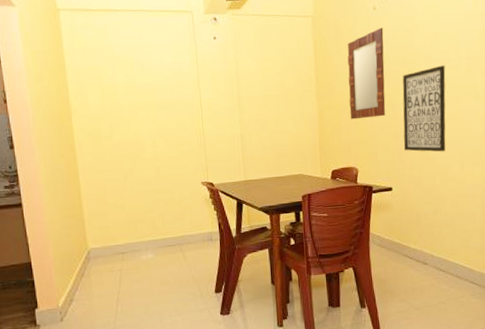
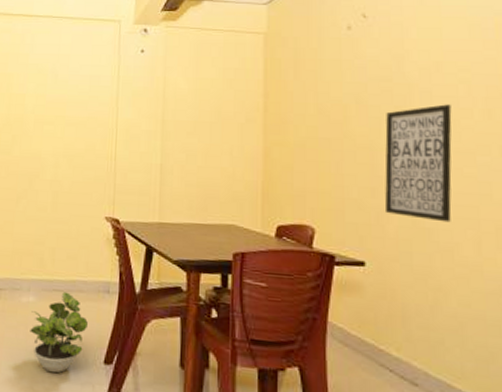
potted plant: none [152,246,199,308] -> present [30,292,88,373]
home mirror: present [347,27,386,120] -> none [307,51,361,164]

